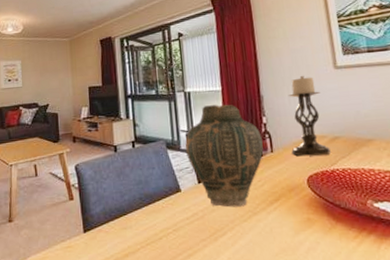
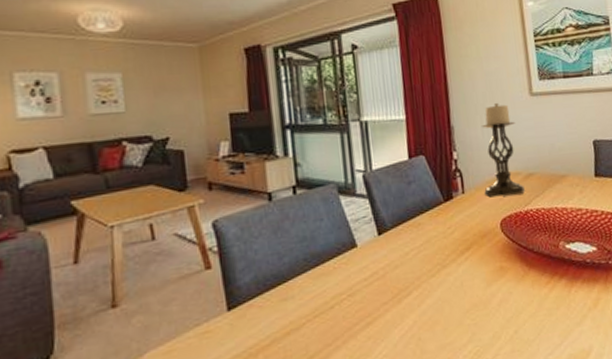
vase: present [185,104,264,208] -> none [361,136,454,262]

